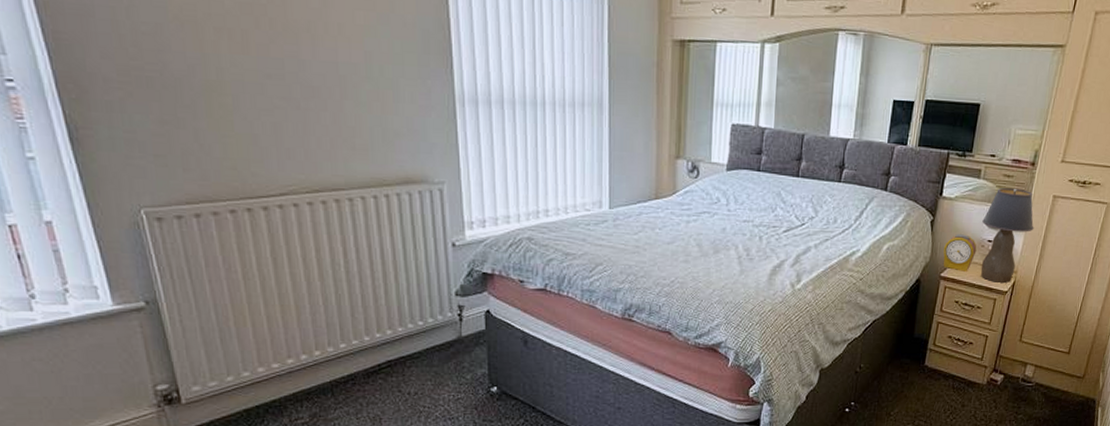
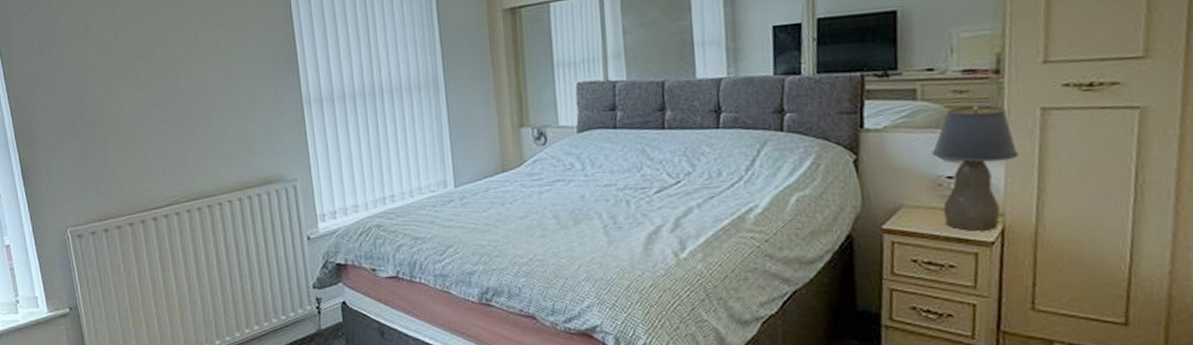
alarm clock: present [943,234,977,272] -> none [878,172,932,221]

